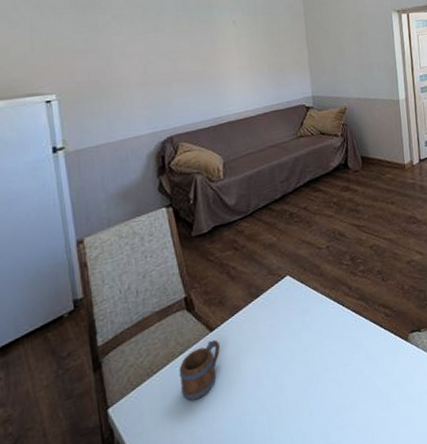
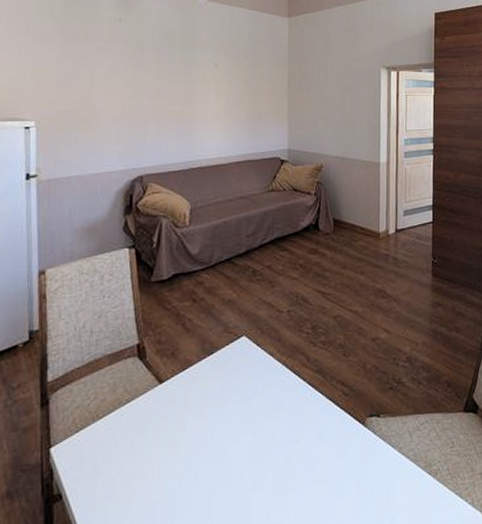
mug: present [179,339,220,401] -> none [123,392,167,454]

